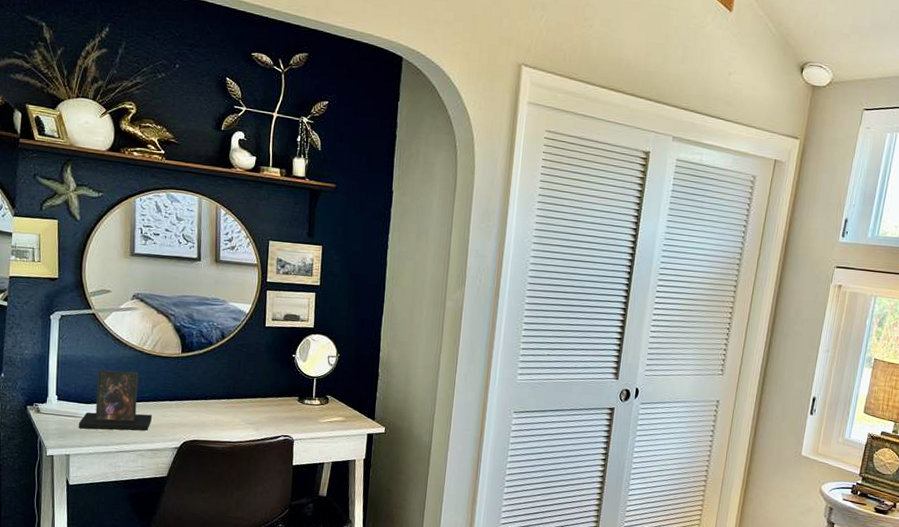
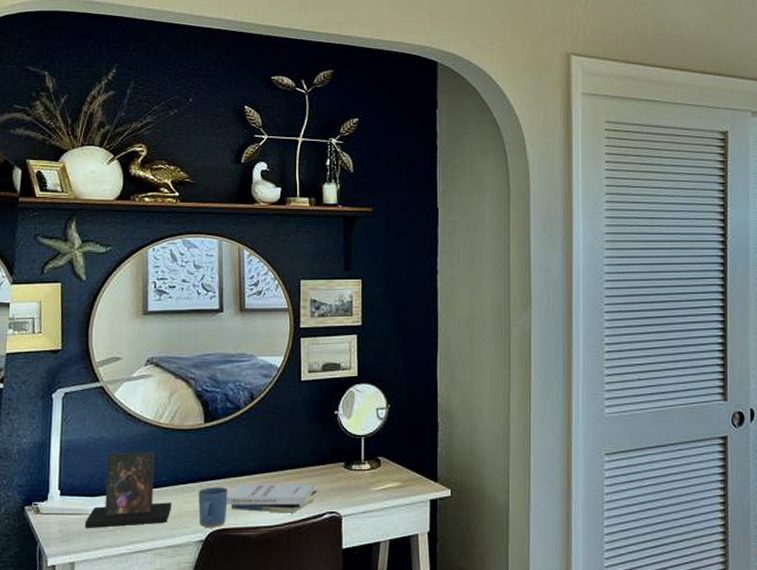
mug: none [174,405,200,438] -> present [198,487,228,527]
books: none [198,406,276,433] -> present [226,484,319,513]

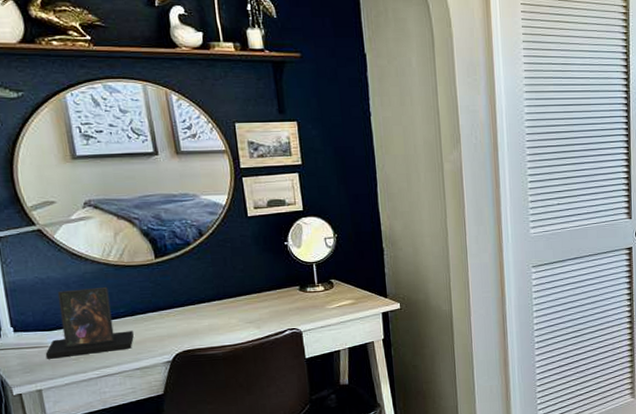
mug: present [198,487,228,527] -> none [158,314,191,350]
books: present [226,484,319,513] -> none [188,306,278,333]

